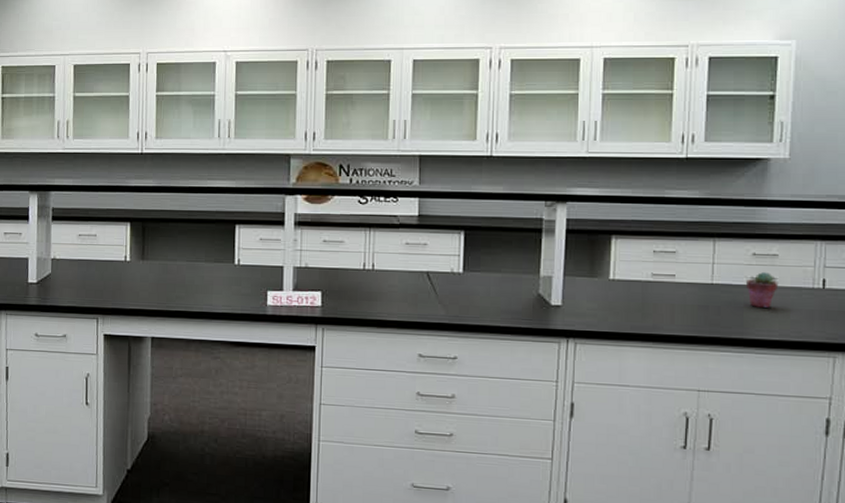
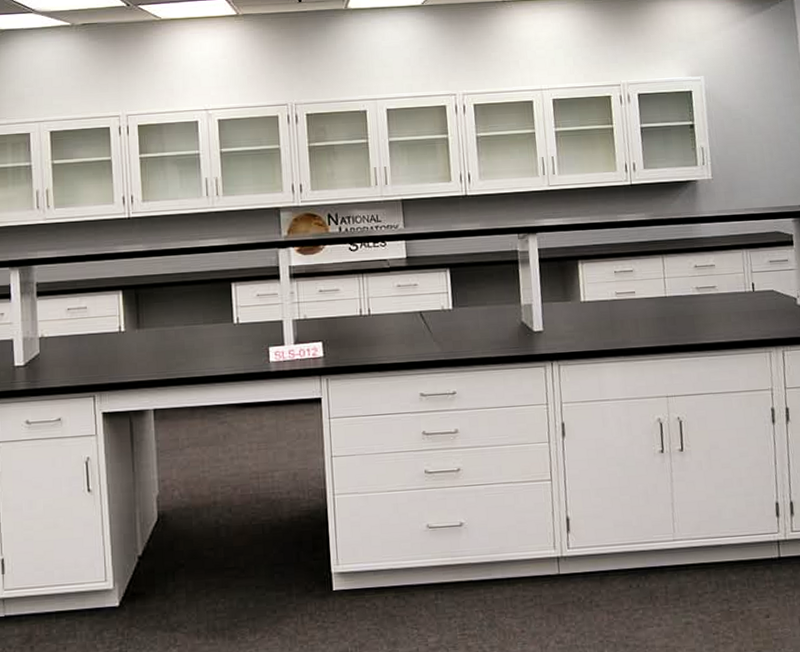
potted succulent: present [745,272,779,308] -> none [692,282,719,314]

